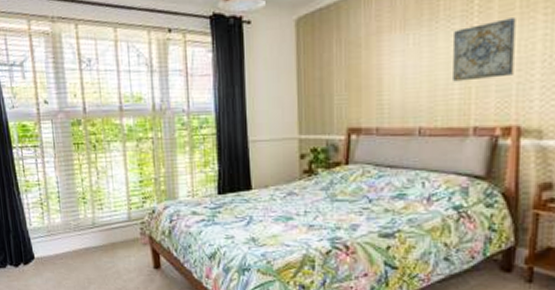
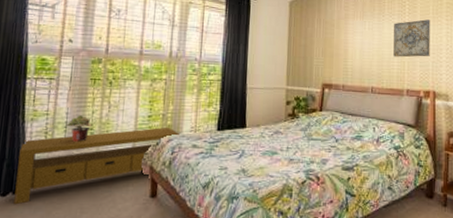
bench: none [21,193,176,275] -> present [14,127,179,205]
potted plant: none [58,184,84,212] -> present [66,116,92,142]

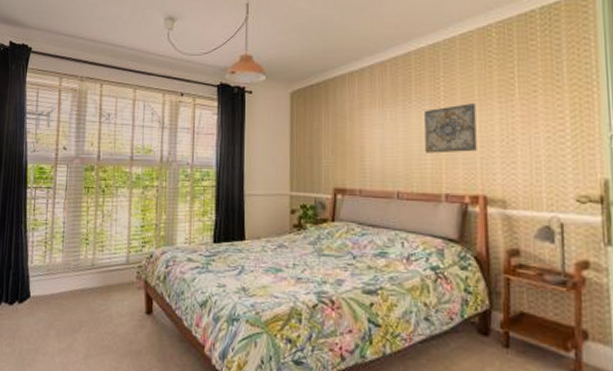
bench: present [14,127,179,205] -> none [20,239,173,314]
potted plant: present [66,116,92,142] -> none [63,225,88,253]

